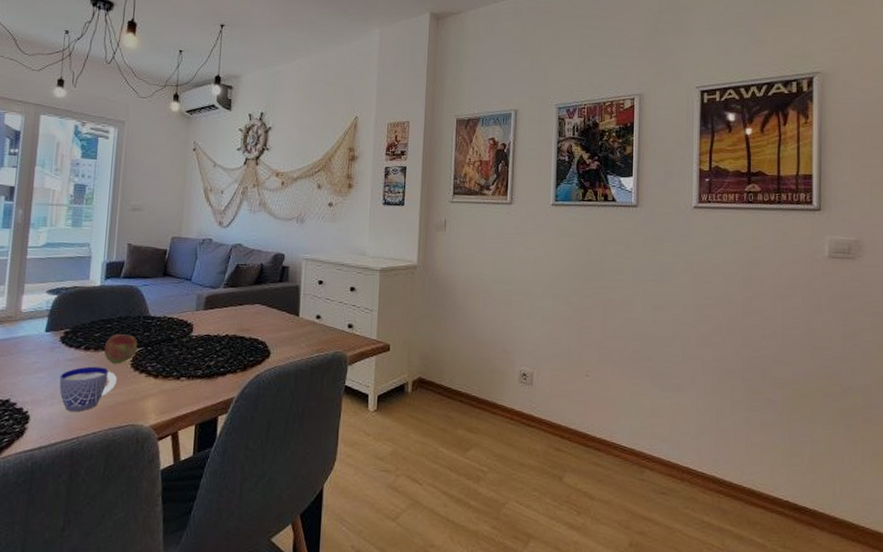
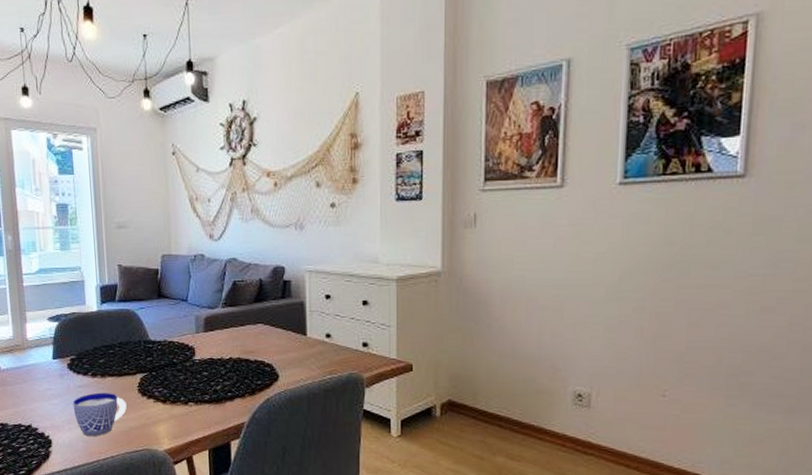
fruit: present [104,334,138,364] -> none [110,360,142,390]

